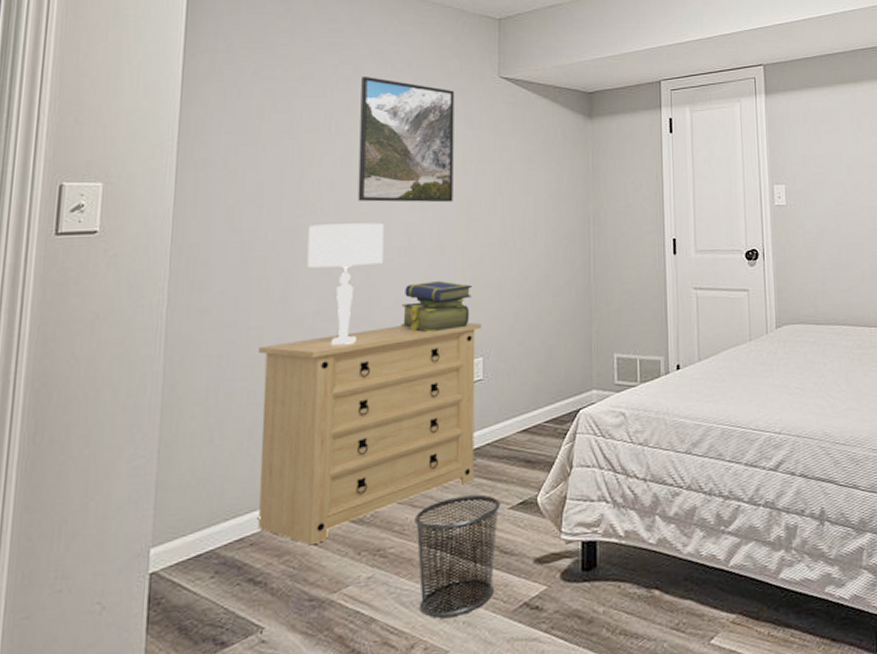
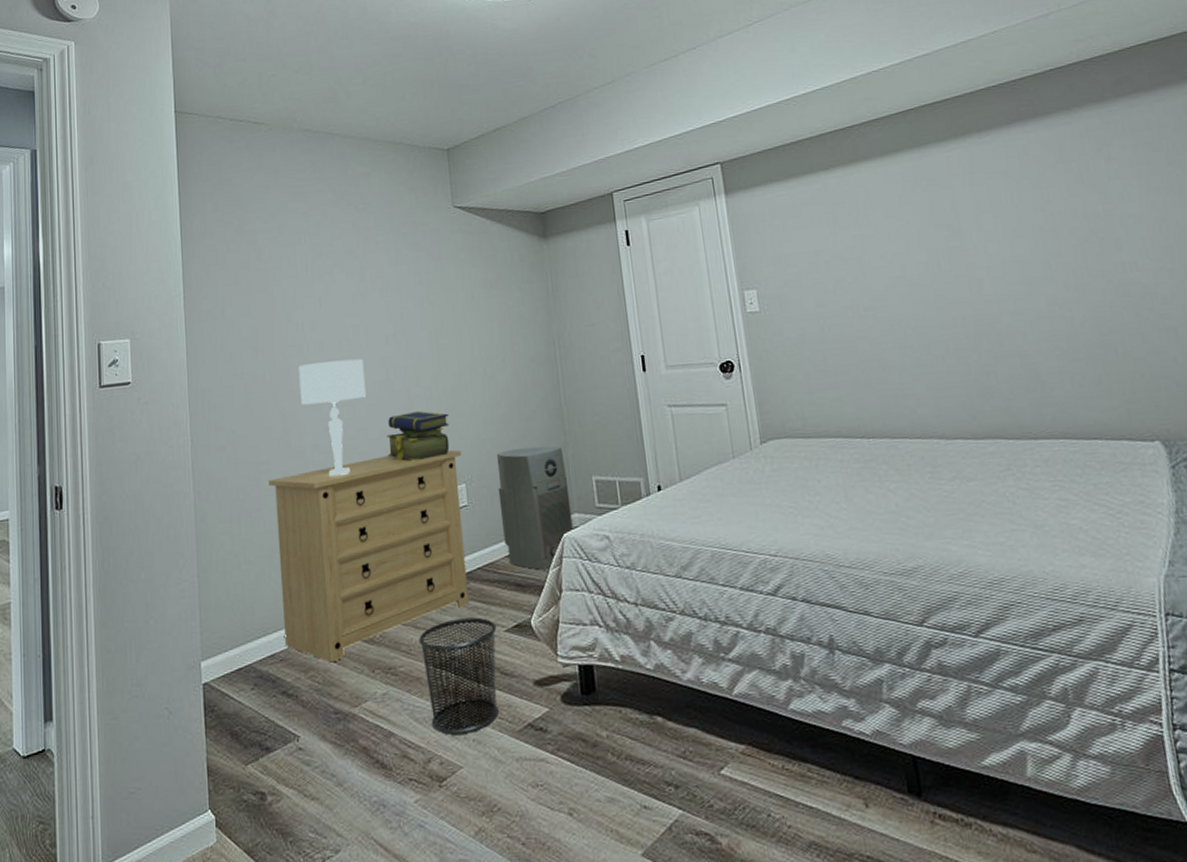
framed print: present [357,75,455,203] -> none [329,219,423,340]
air purifier: none [516,322,590,446] -> present [496,446,573,570]

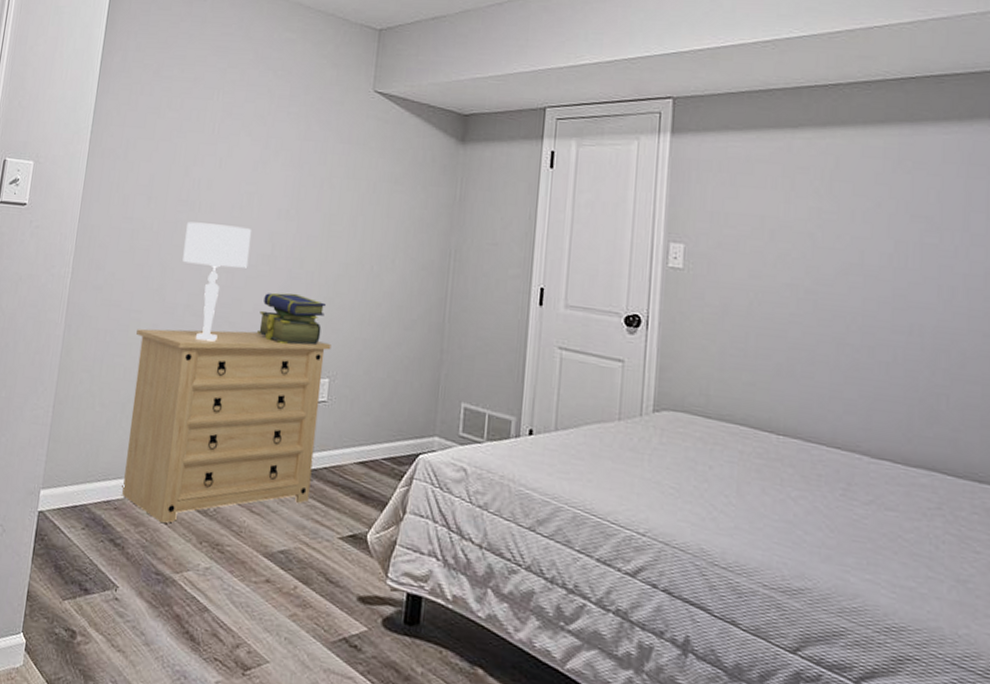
waste bin: present [418,617,499,735] -> none [247,512,331,631]
air purifier: present [496,446,573,570] -> none [356,354,437,487]

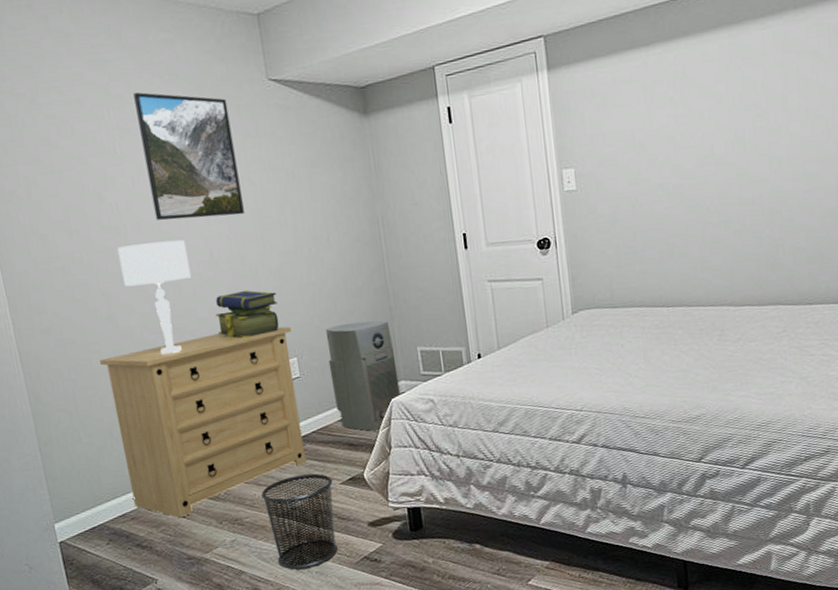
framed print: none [231,81,329,216] -> present [133,92,245,220]
waste bin: none [247,512,331,631] -> present [261,473,338,570]
air purifier: none [356,354,437,487] -> present [325,321,400,431]

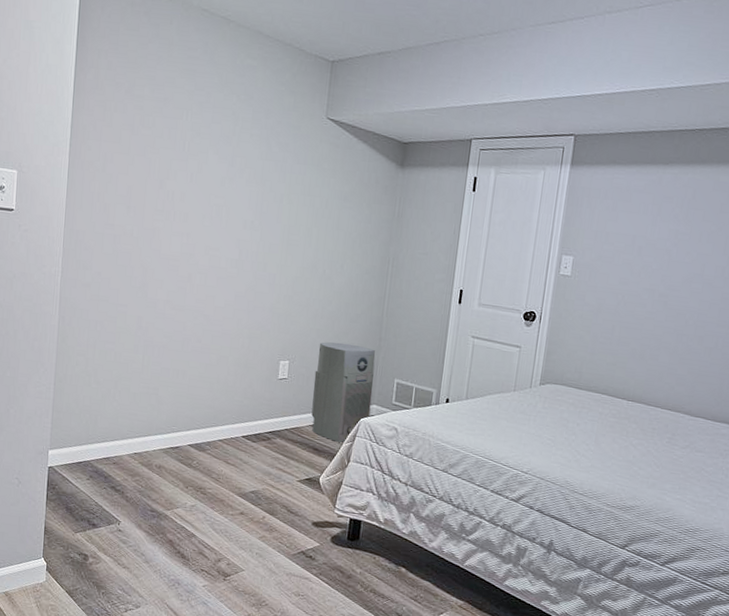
dresser: present [100,326,307,518] -> none [119,320,291,474]
table lamp: present [117,240,192,354] -> none [161,229,221,331]
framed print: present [133,92,245,220] -> none [202,103,287,227]
stack of books: present [215,290,280,339] -> none [228,291,286,334]
waste bin: present [261,473,338,570] -> none [226,463,292,548]

